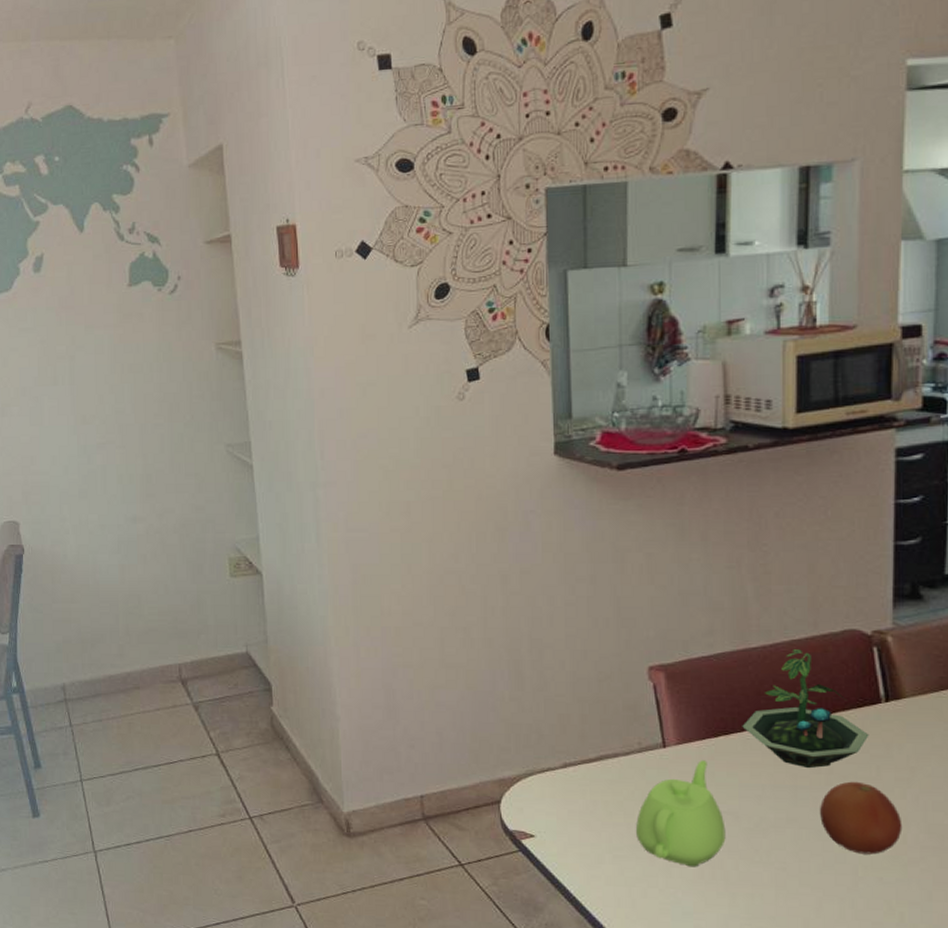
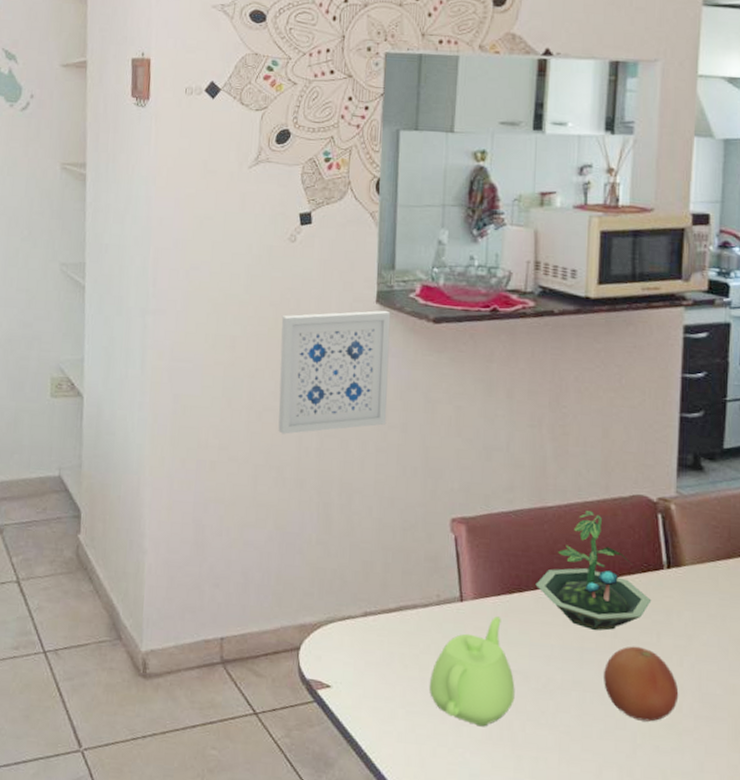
wall art: none [456,461,574,595] -> present [278,310,391,435]

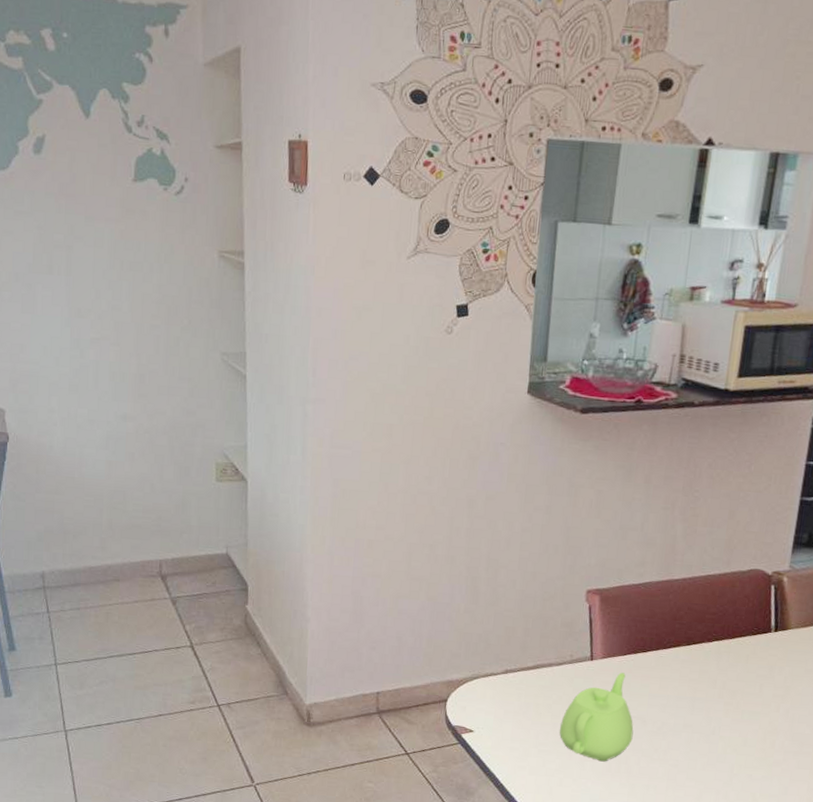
wall art: present [278,310,391,435] -> none [431,400,541,516]
terrarium: present [535,511,652,631] -> none [658,583,758,684]
fruit: present [604,646,679,722] -> none [710,696,773,756]

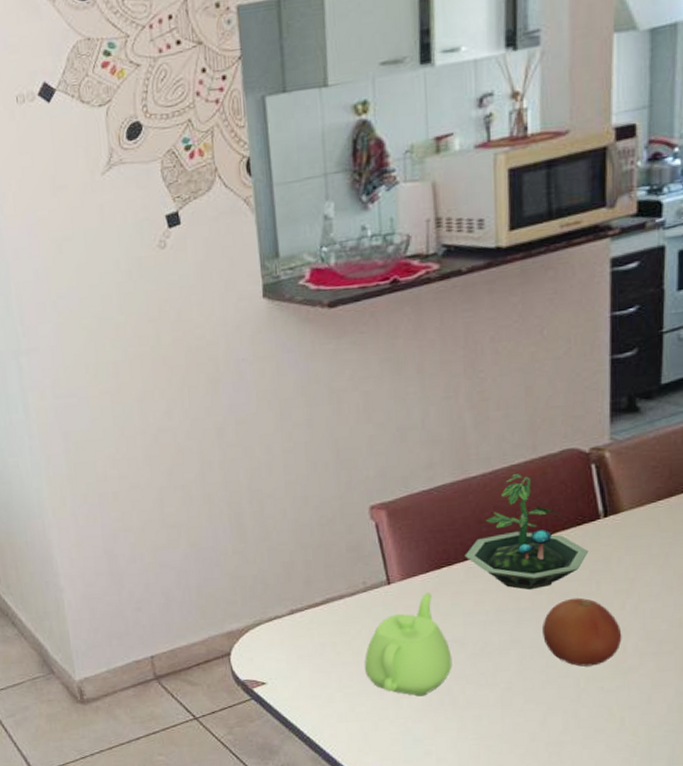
terrarium: none [658,583,758,684] -> present [464,474,589,590]
fruit: none [710,696,773,756] -> present [543,597,622,667]

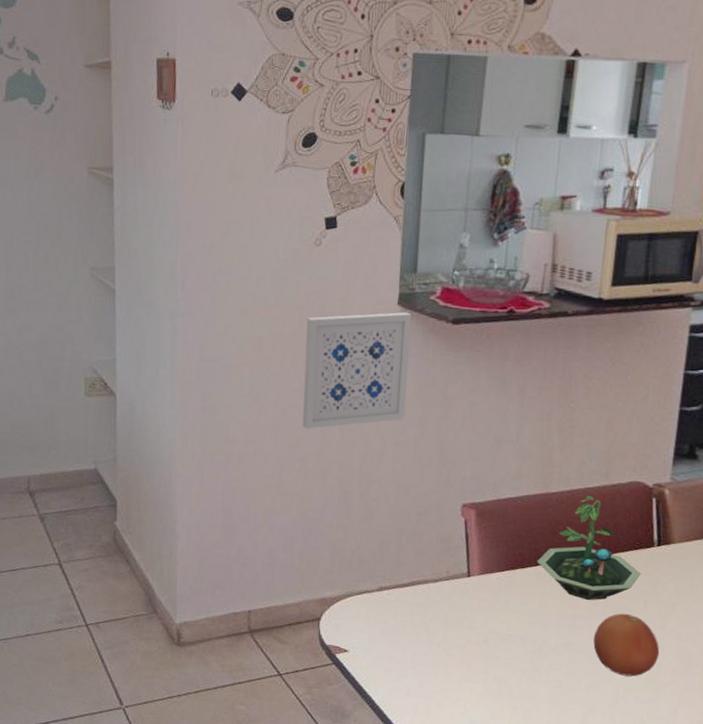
wall art: none [163,304,290,453] -> present [302,312,412,429]
teapot: present [365,593,452,697] -> none [437,589,514,683]

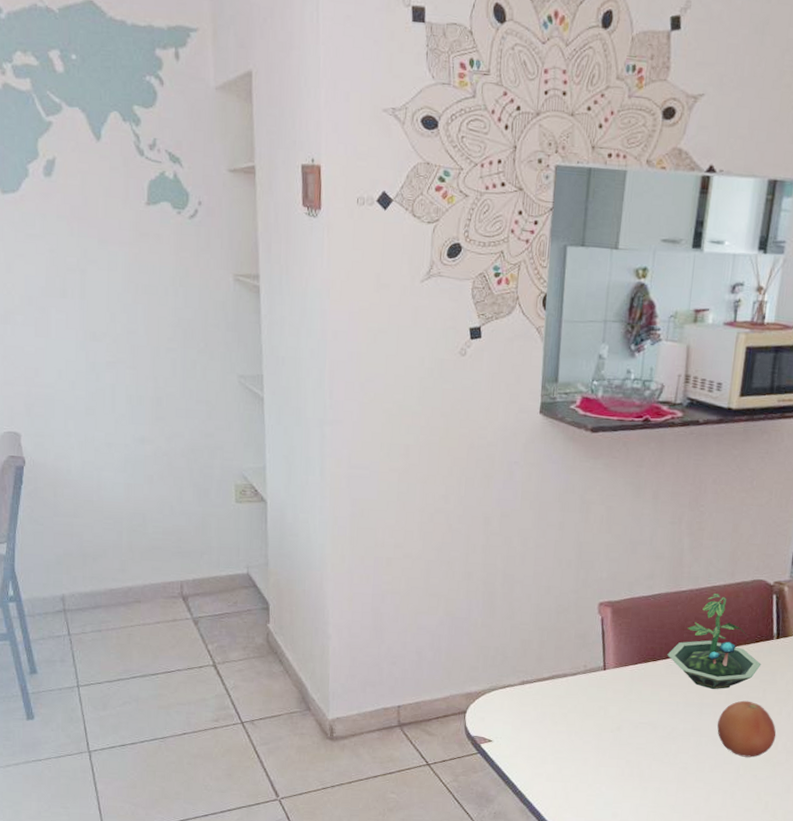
wall art: present [302,312,412,429] -> none [448,420,553,533]

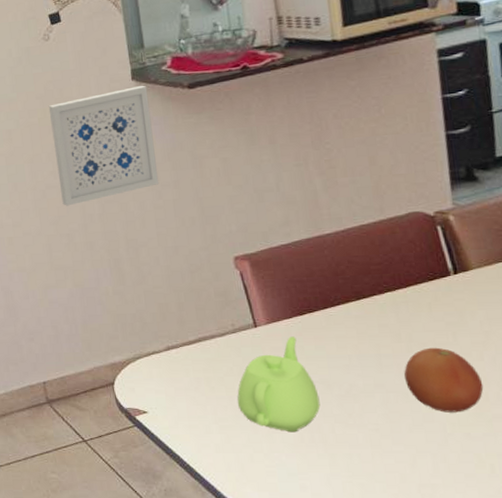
wall art: none [448,420,553,533] -> present [48,85,159,206]
teapot: none [575,681,645,767] -> present [237,336,320,433]
terrarium: present [667,594,762,690] -> none [324,233,443,338]

